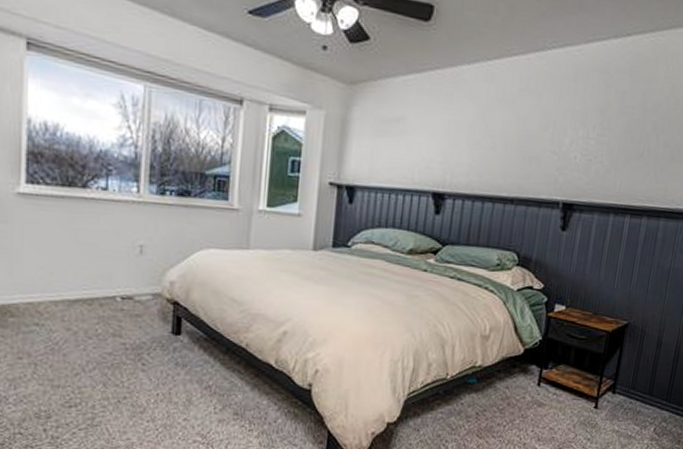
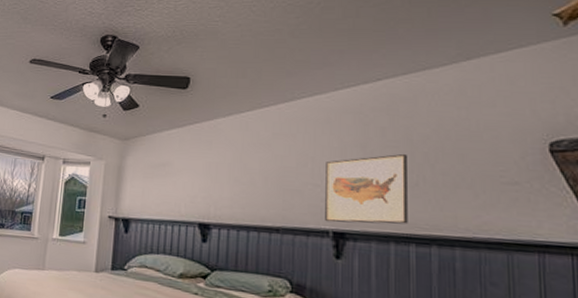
wall art: none [557,121,639,196] -> present [325,153,408,225]

